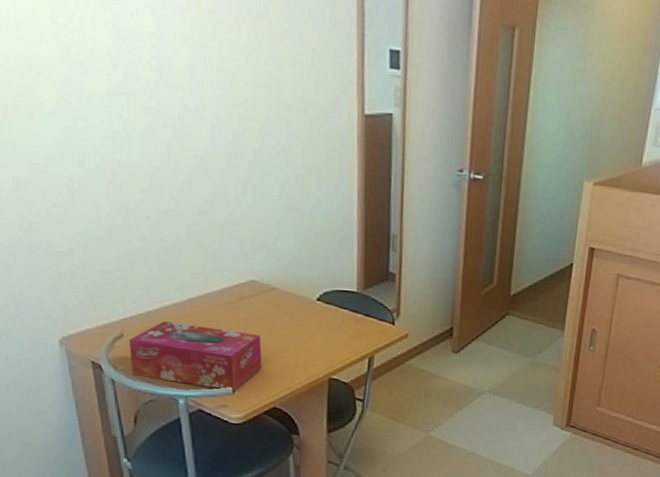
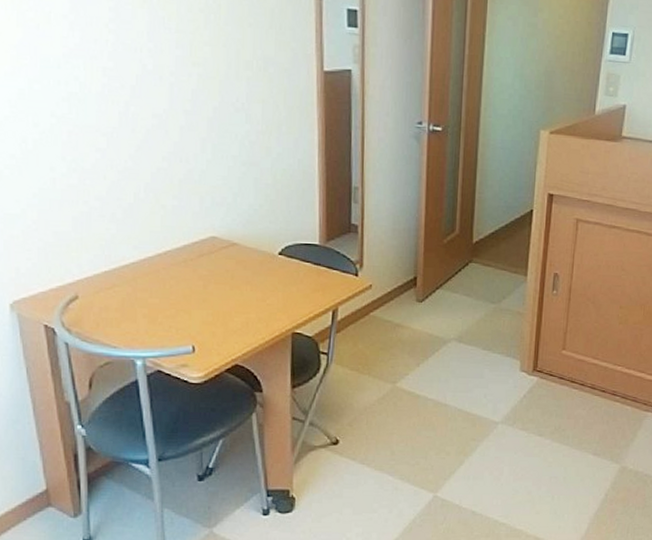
tissue box: present [128,321,262,391] -> none [83,281,224,350]

